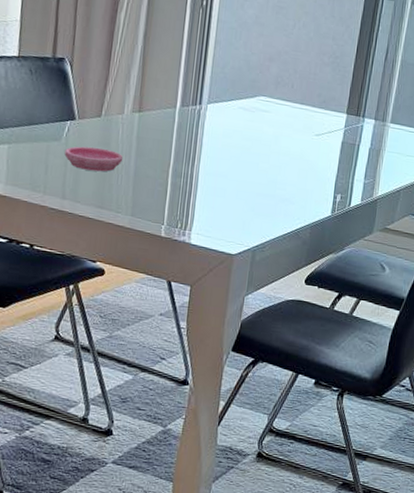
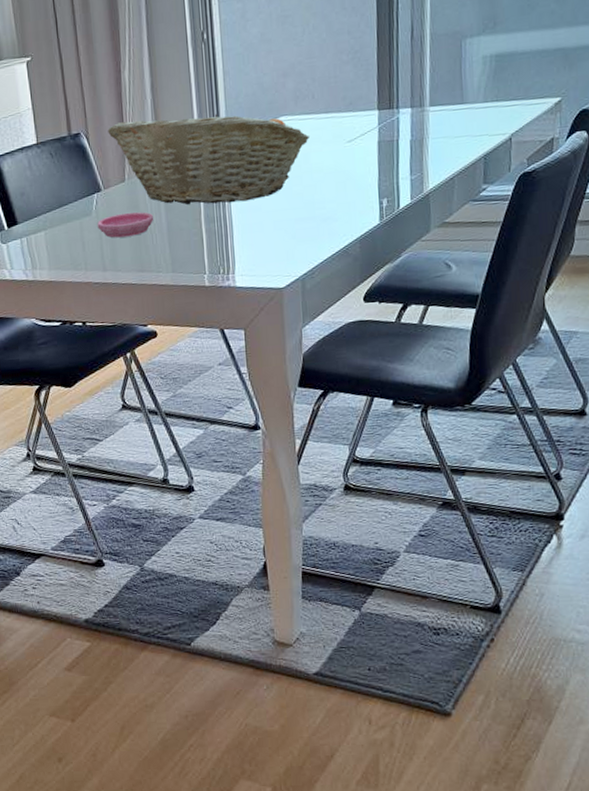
fruit basket: none [93,59,283,166] -> present [108,114,309,205]

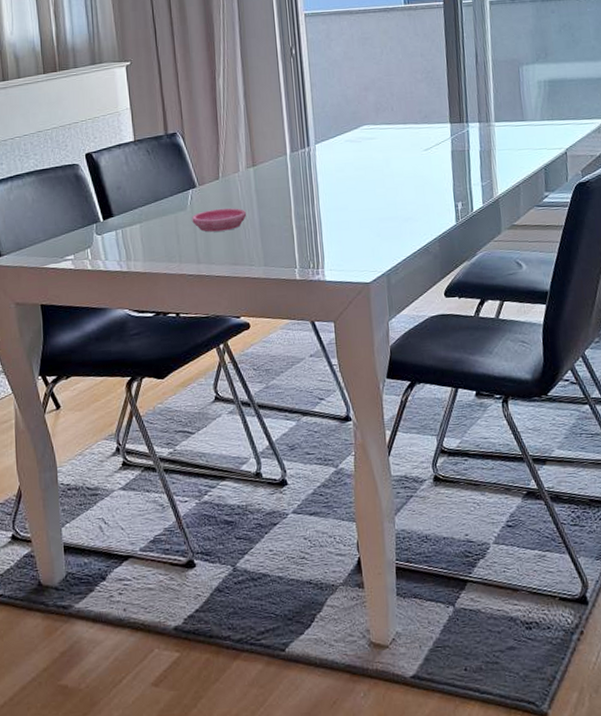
fruit basket: present [108,114,309,205] -> none [203,121,390,203]

